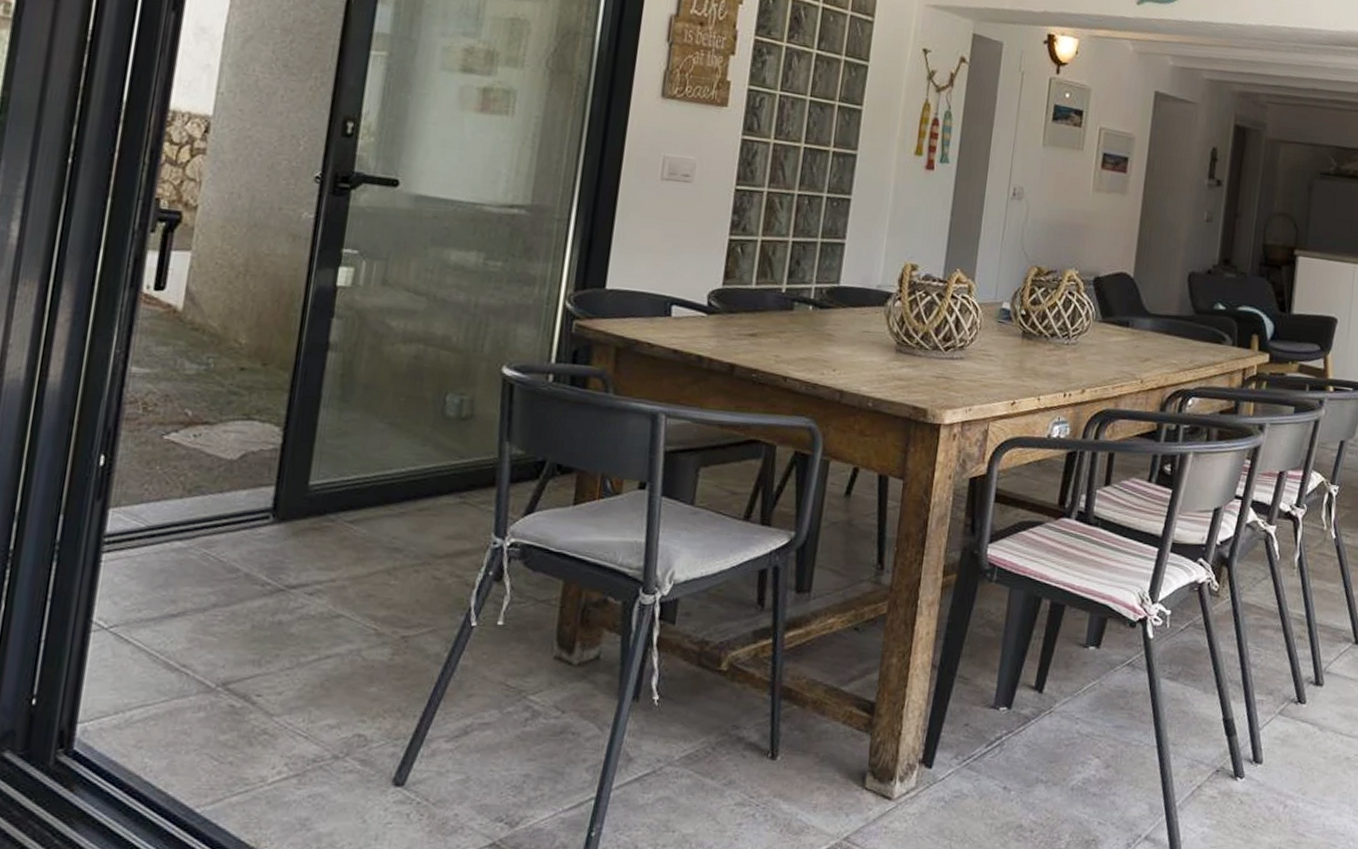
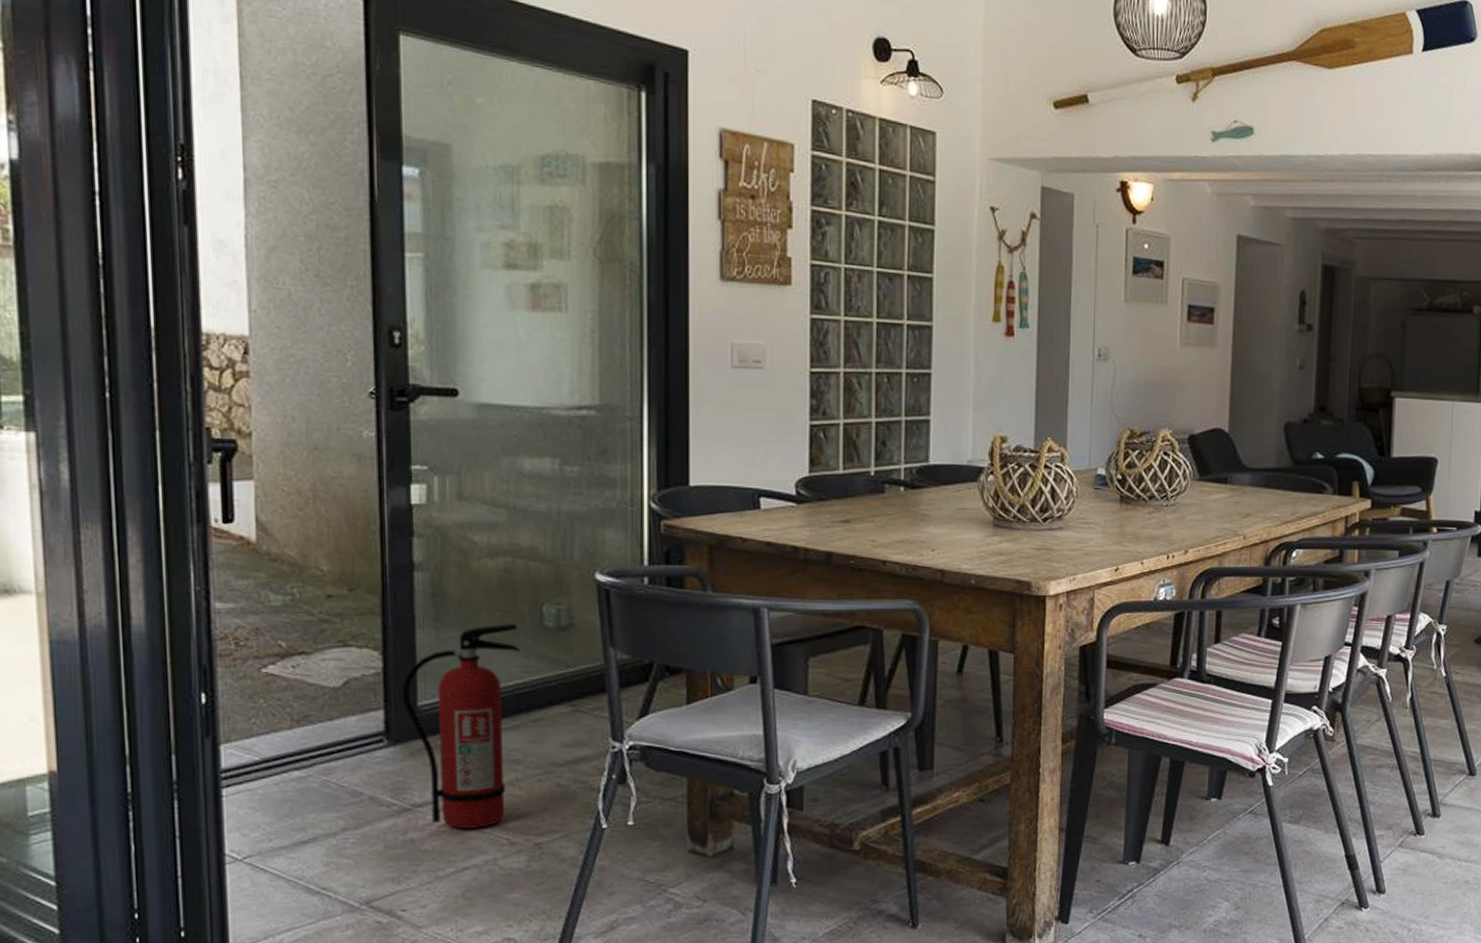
fire extinguisher: none [294,409,419,616] -> present [401,624,521,829]

